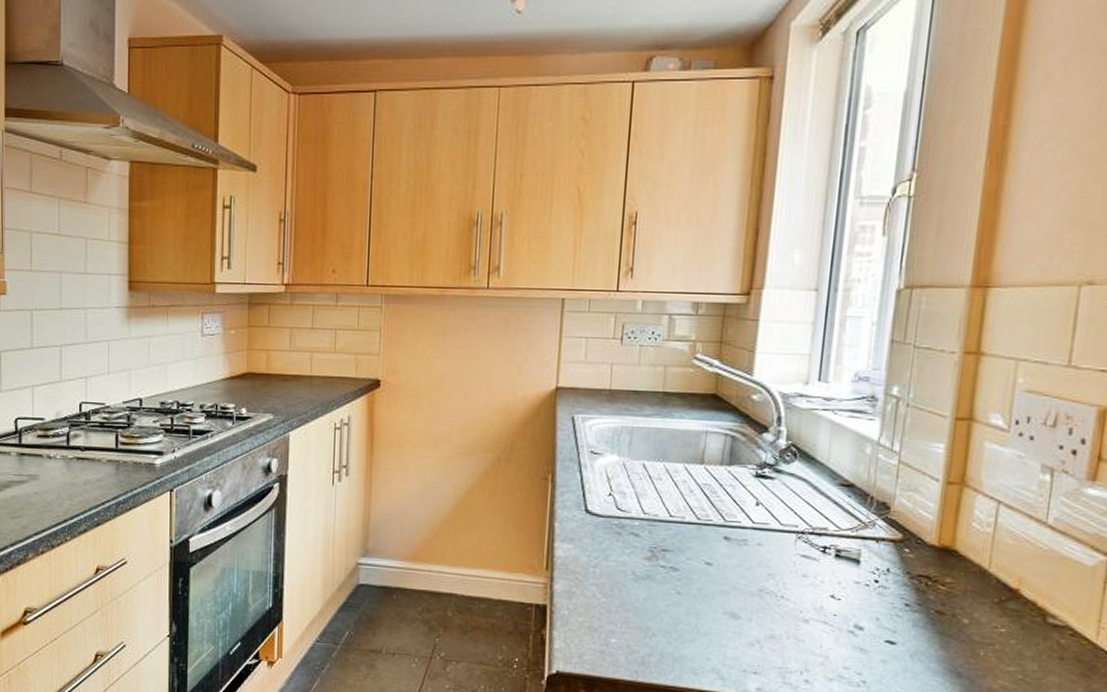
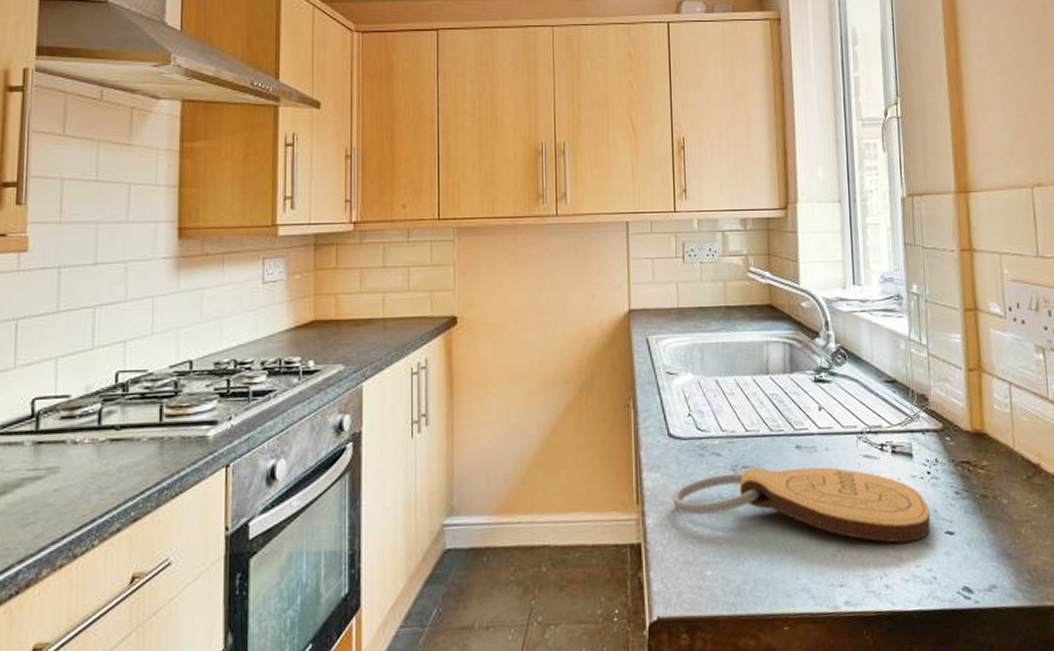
cutting board: none [583,551,870,645] -> present [672,466,930,543]

